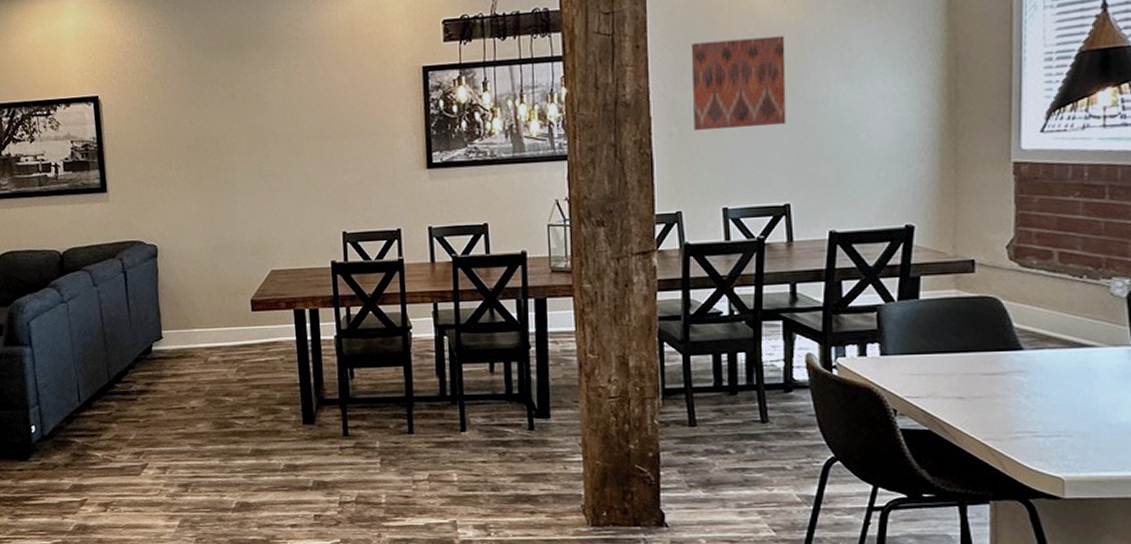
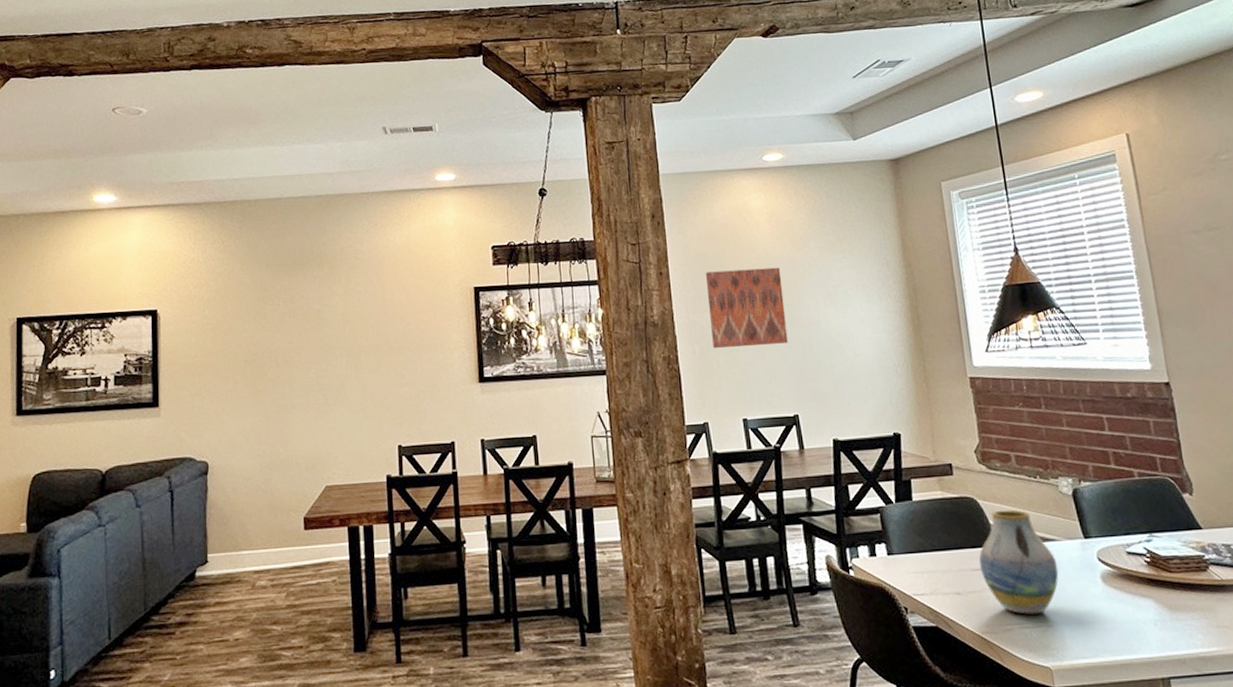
vase: none [992,311,1092,423] -> present [978,509,1059,615]

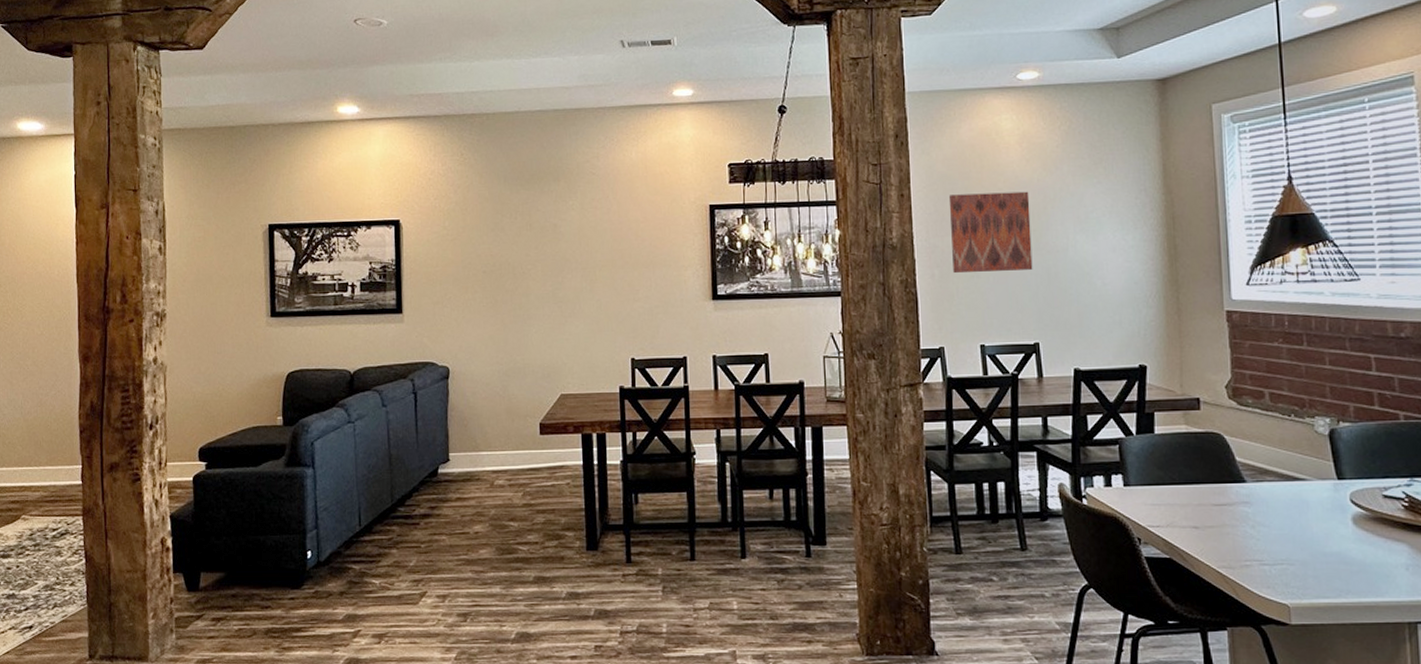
vase: present [978,509,1059,615] -> none [1220,447,1306,552]

